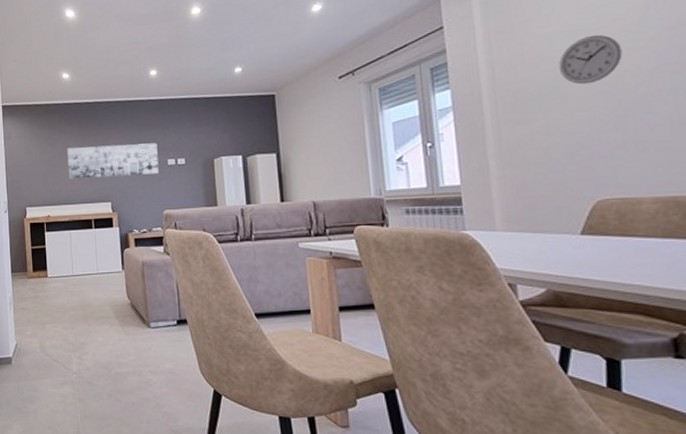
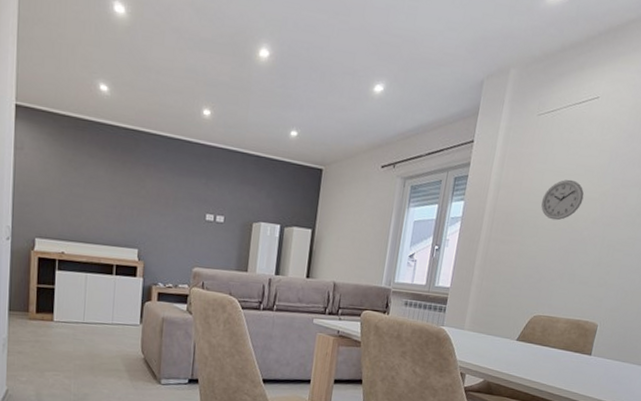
wall art: present [67,143,159,179] -> none [92,177,198,227]

